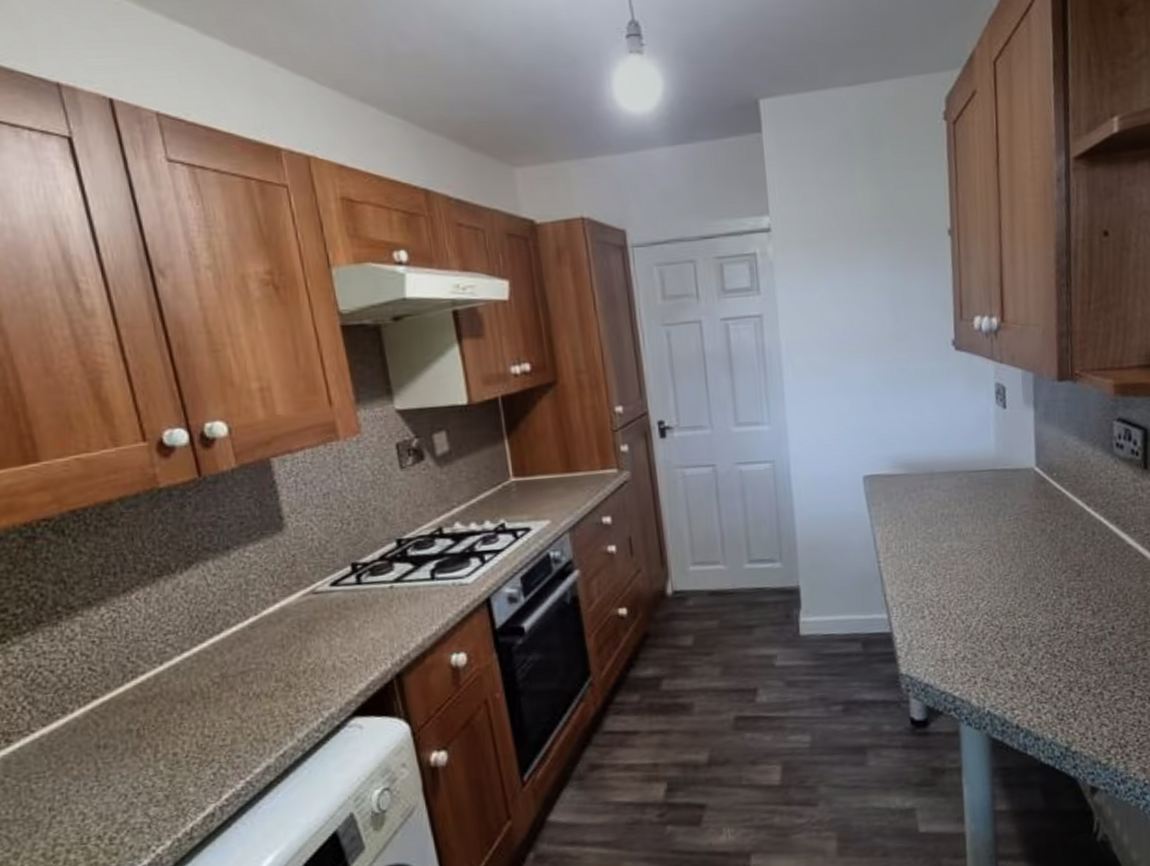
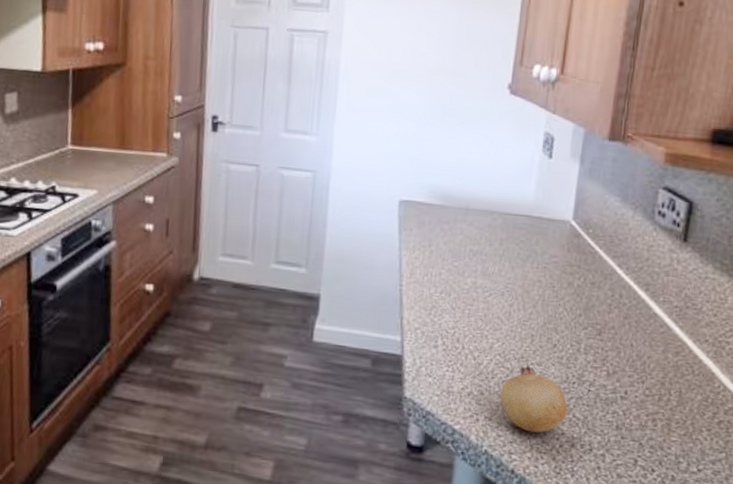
fruit: none [993,618,1061,685] -> present [499,364,568,433]

